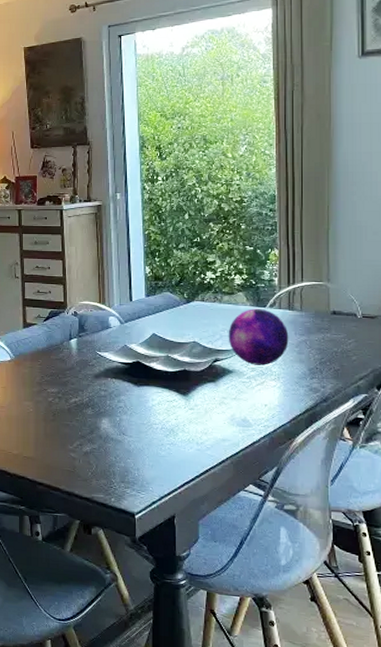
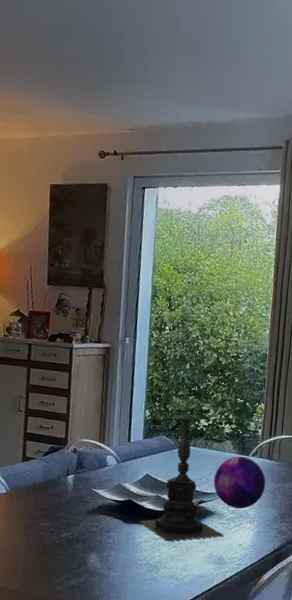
candle holder: none [149,249,247,404] -> present [138,397,225,542]

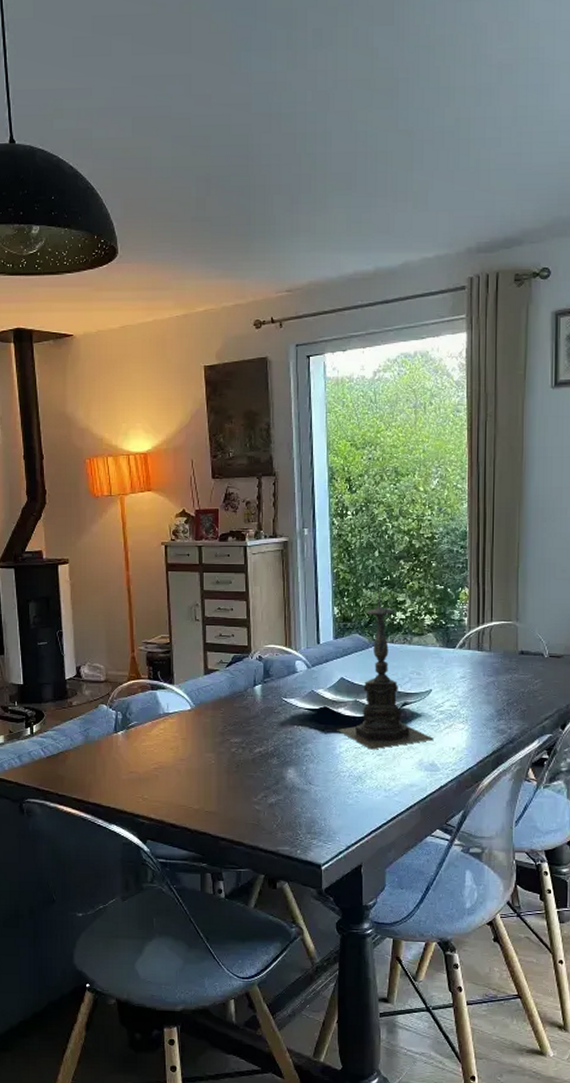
decorative orb: present [213,456,266,509] -> none [417,650,478,708]

